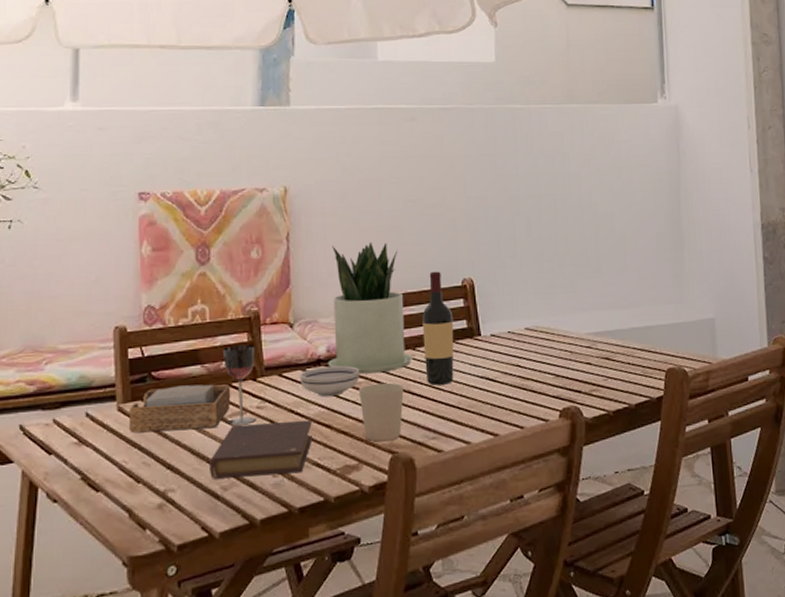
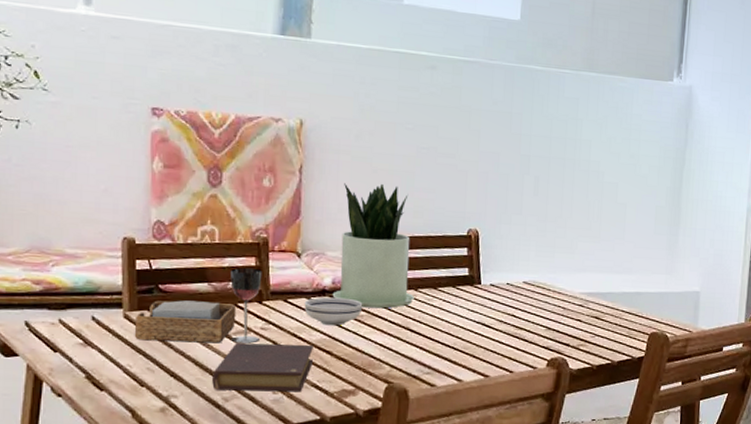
dixie cup: present [359,382,404,442] -> none [360,317,404,372]
wine bottle: present [422,271,454,385] -> none [425,219,456,326]

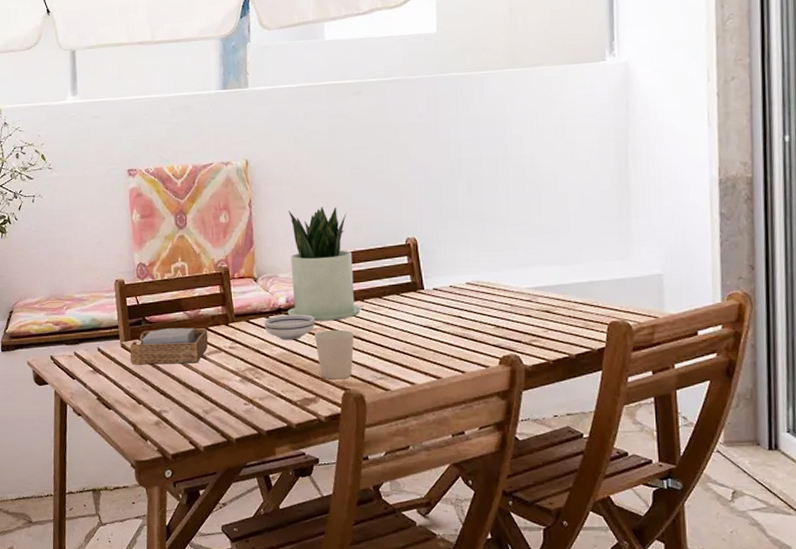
book: present [212,343,313,392] -> none [194,359,276,404]
wineglass: present [230,267,262,343] -> none [201,295,229,362]
dixie cup: none [360,317,404,372] -> present [315,329,354,380]

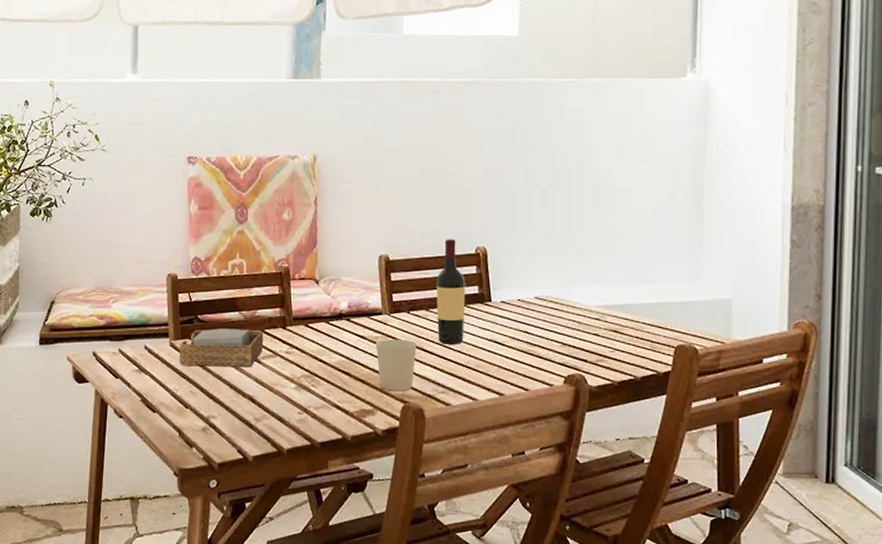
bowl: present [264,314,315,341] -> none [323,320,377,348]
planter: present [287,206,363,322] -> none [349,208,427,330]
wine bottle: none [369,231,400,333] -> present [436,239,466,345]

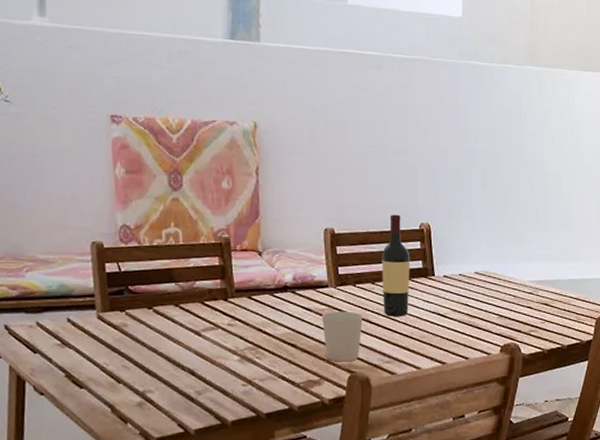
napkin holder: present [179,329,264,367] -> none [108,300,204,340]

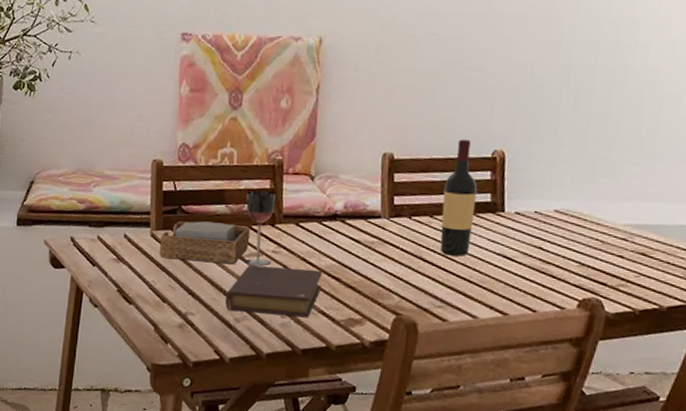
napkin holder: none [108,300,204,340] -> present [159,221,251,265]
book: none [185,338,279,384] -> present [225,265,323,318]
wineglass: none [196,267,227,339] -> present [244,190,276,266]
dixie cup: present [322,311,363,362] -> none [370,245,416,302]

